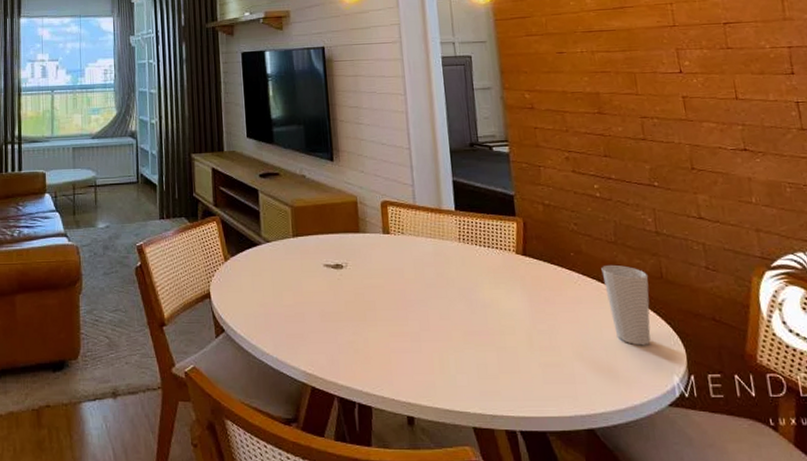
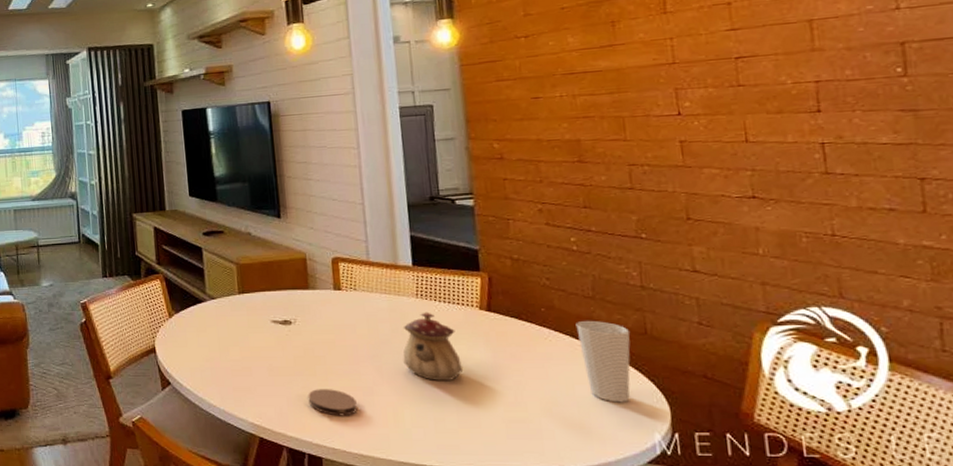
coaster: none [358,335,405,363] -> present [308,389,357,416]
teapot: none [447,256,502,326] -> present [403,312,462,382]

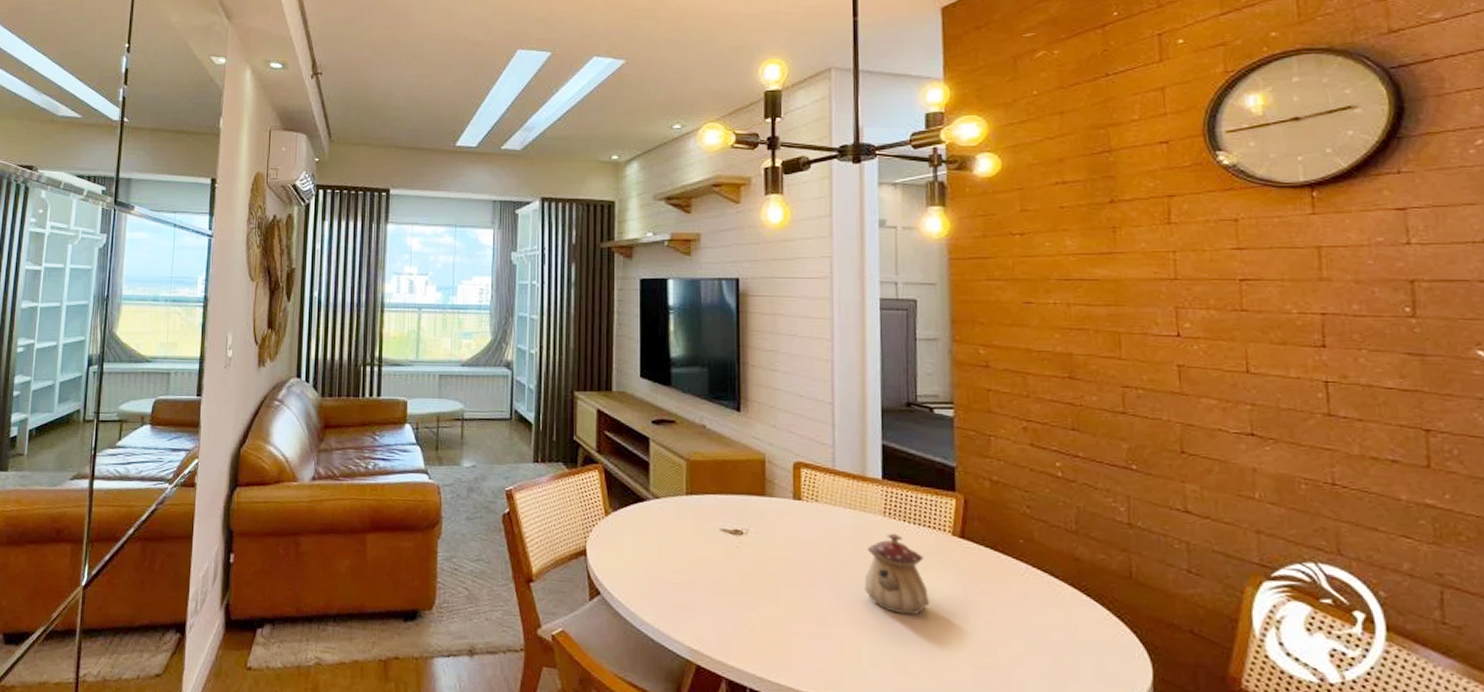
coaster: present [308,389,357,416] -> none [755,613,809,647]
cup: present [576,320,631,403] -> none [1056,557,1114,655]

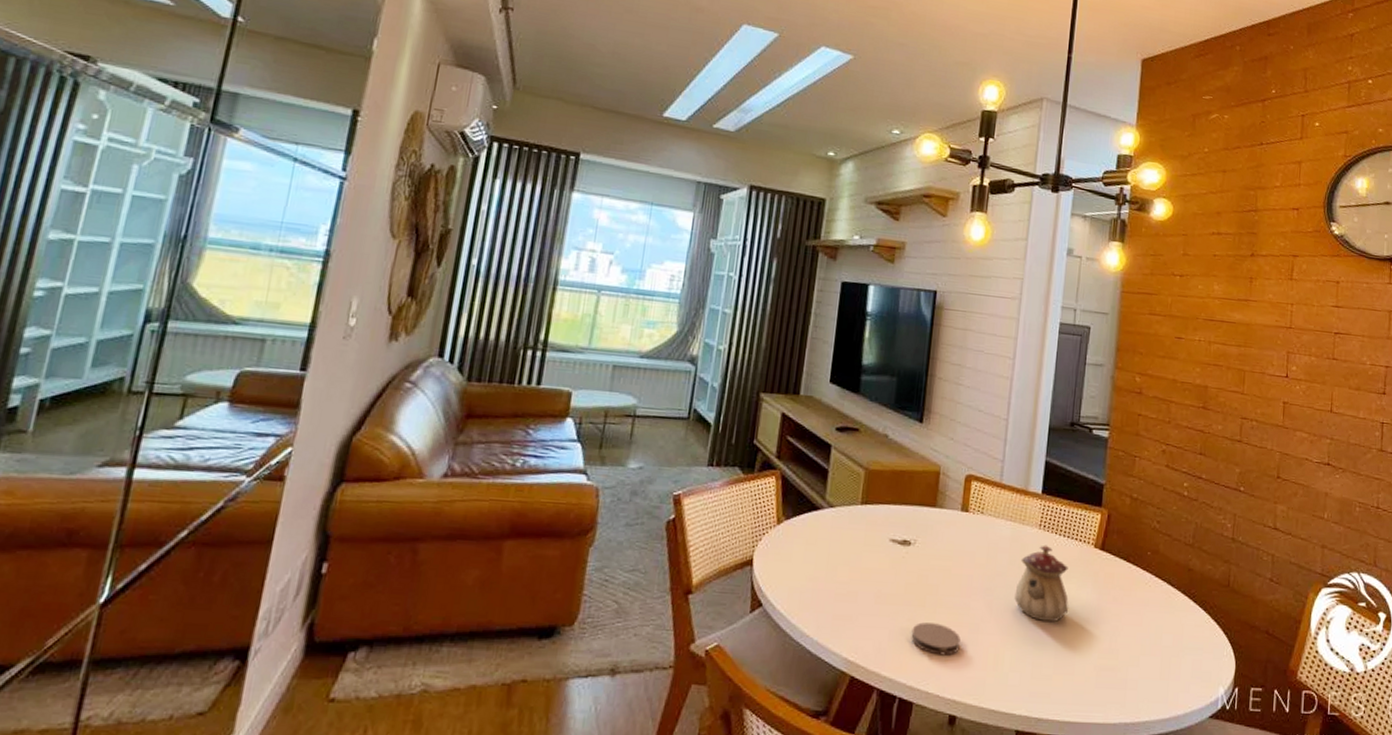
coaster: none [755,613,809,647] -> present [911,622,961,656]

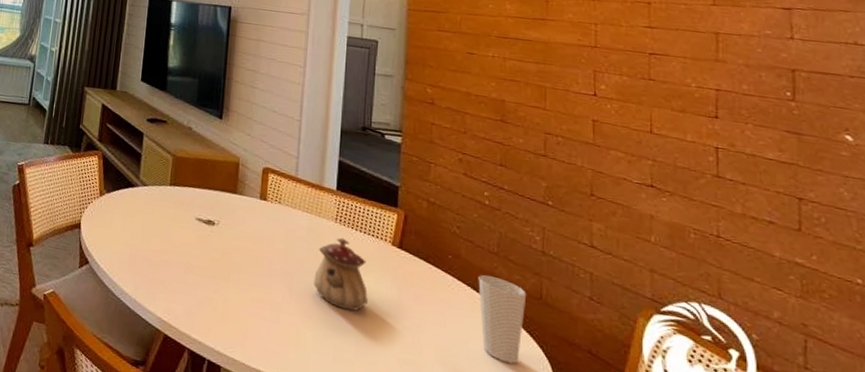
coaster: present [911,622,961,656] -> none [217,295,263,329]
cup: none [1173,567,1217,655] -> present [478,274,527,365]

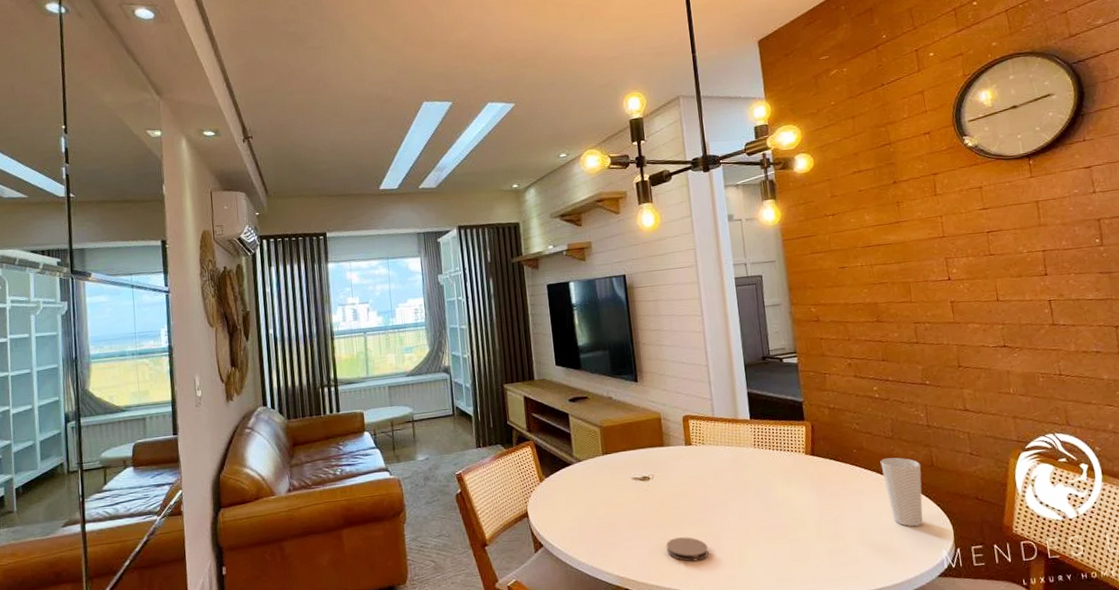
coaster: none [217,295,263,329] -> present [666,537,709,562]
teapot: present [313,237,368,311] -> none [744,459,794,522]

